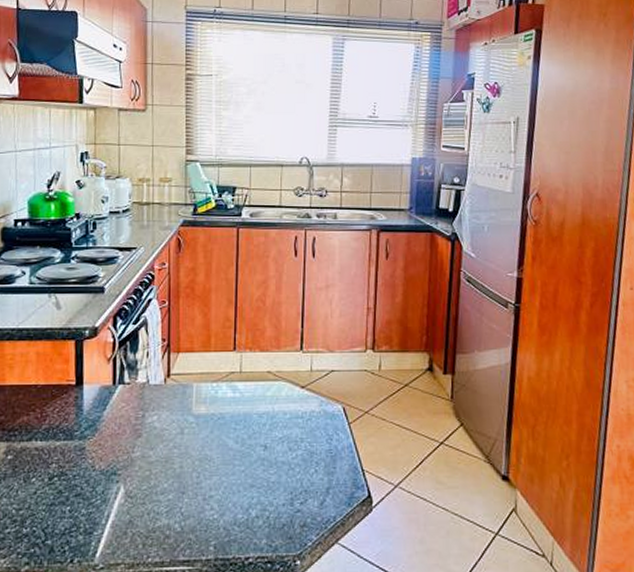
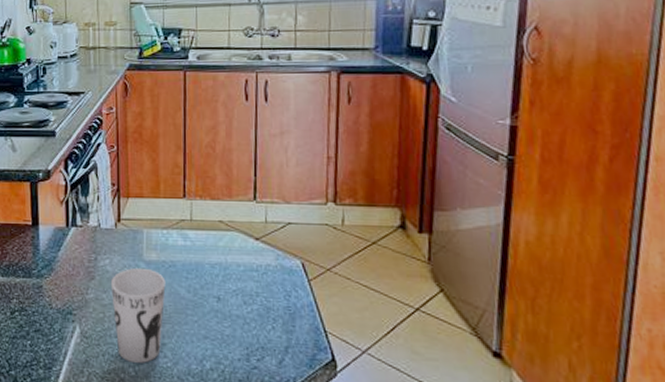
cup: none [158,422,214,518] -> present [110,267,166,363]

